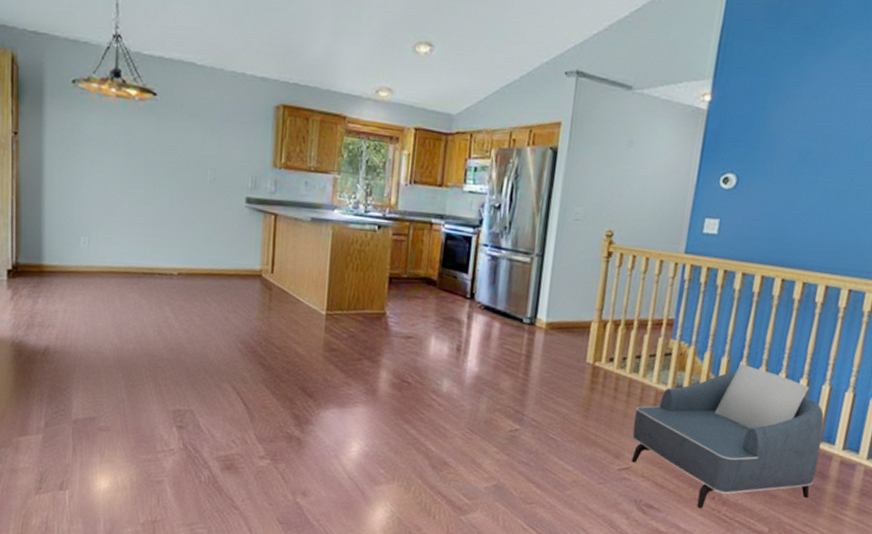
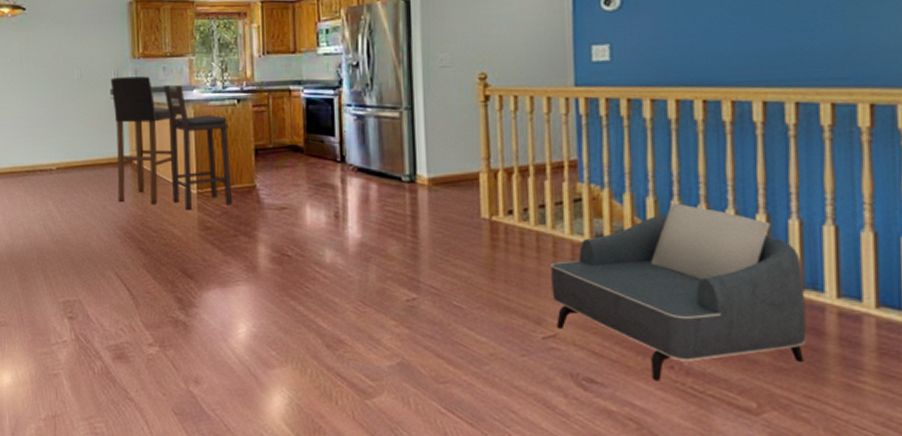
bar stool: none [242,185,315,321] -> present [110,76,177,204]
bar stool: none [300,201,366,331] -> present [163,85,233,211]

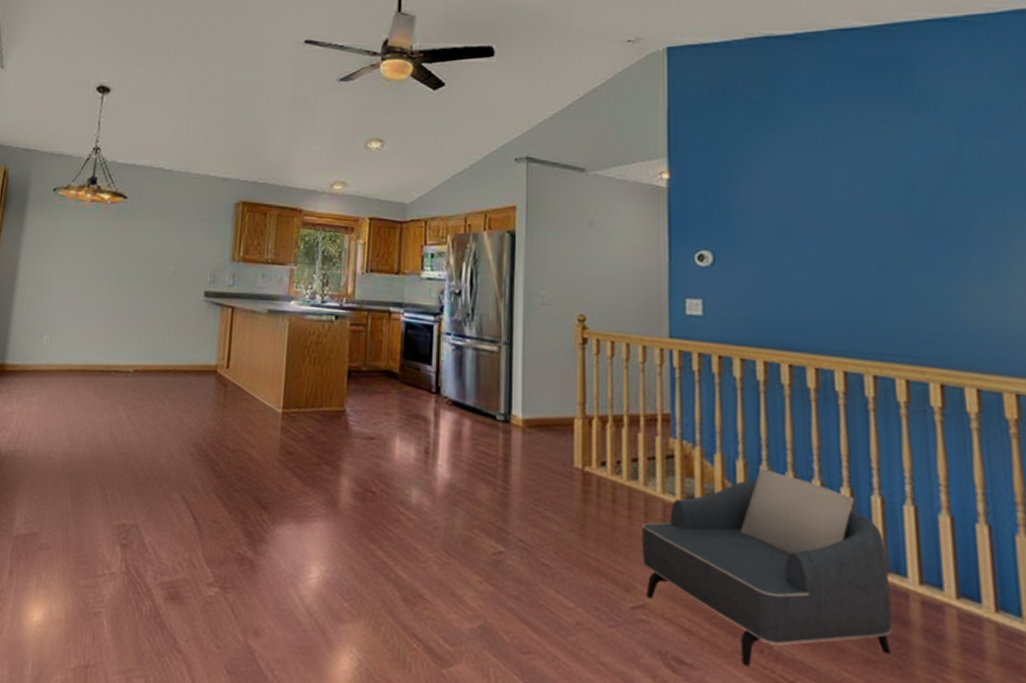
bar stool: present [110,76,177,204] -> none [196,279,271,421]
bar stool: present [163,85,233,211] -> none [256,294,324,432]

